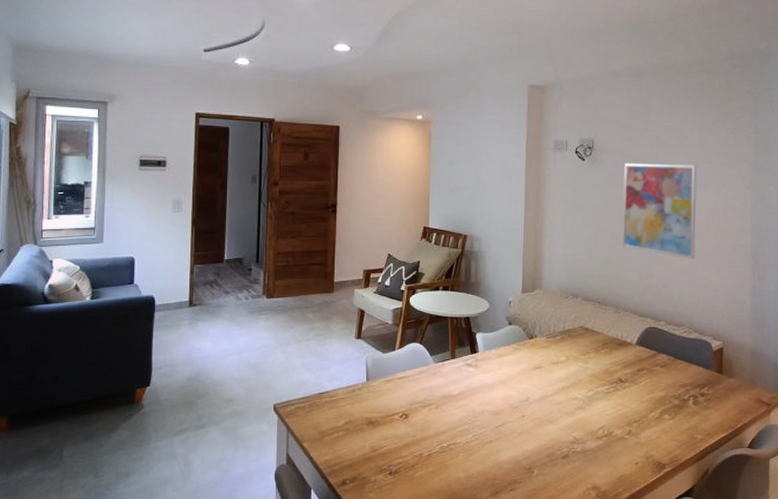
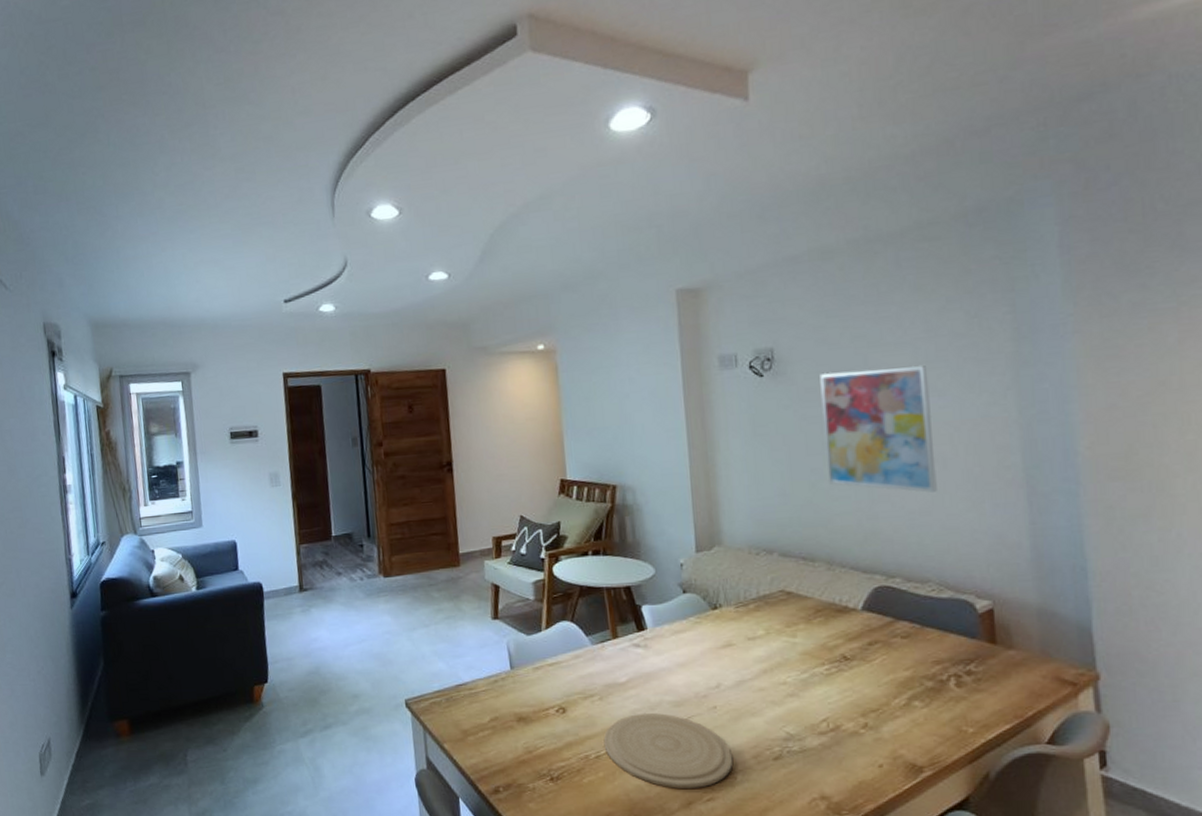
plate: none [435,420,533,481] -> present [603,713,734,788]

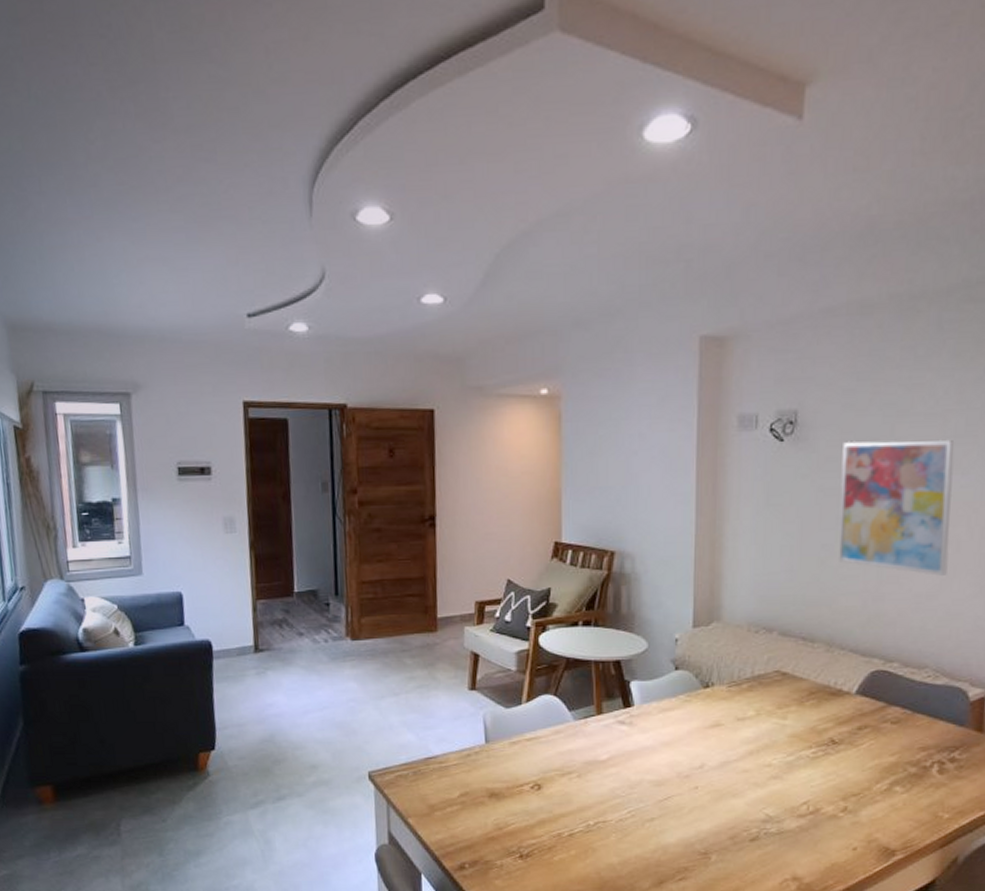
plate: present [603,713,734,788] -> none [578,792,710,868]

